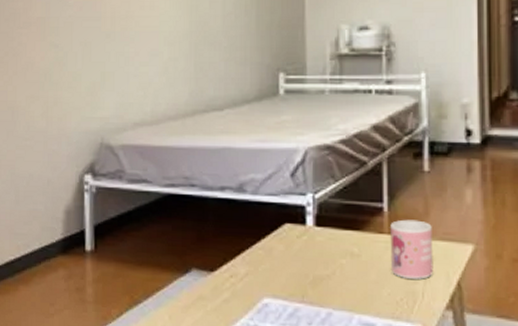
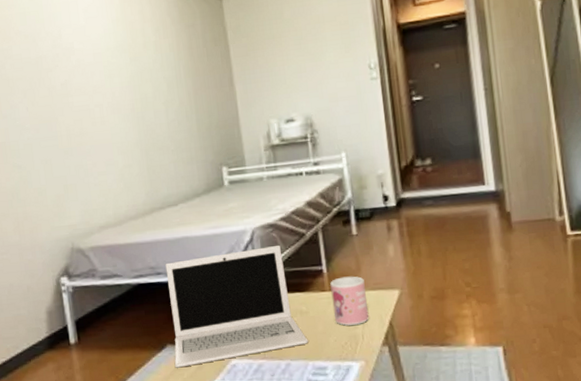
laptop: none [198,171,357,298] -> present [165,246,309,368]

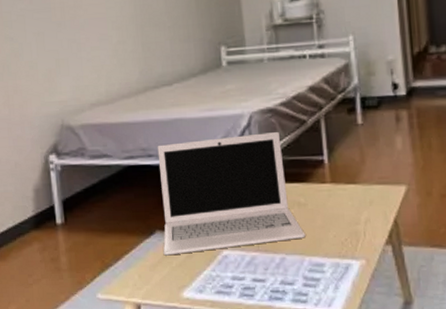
mug: present [330,276,370,326] -> none [331,168,373,221]

